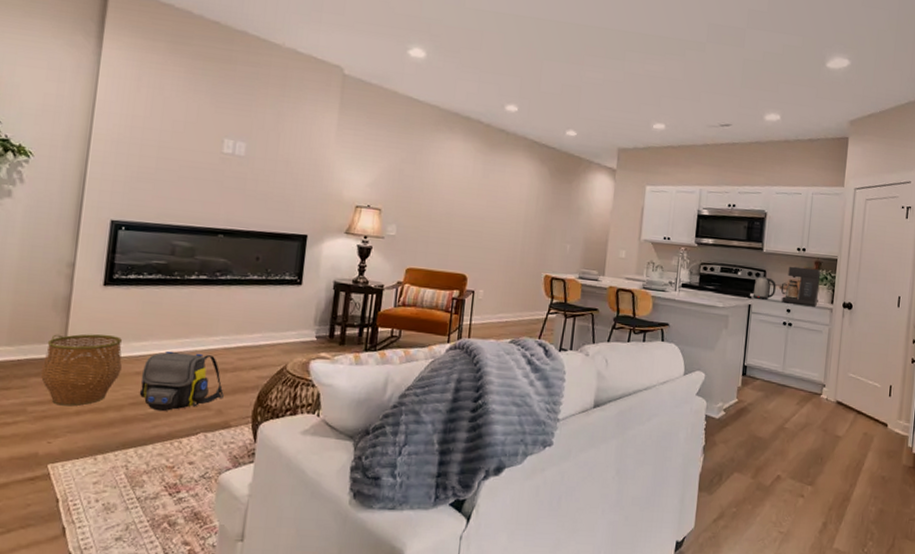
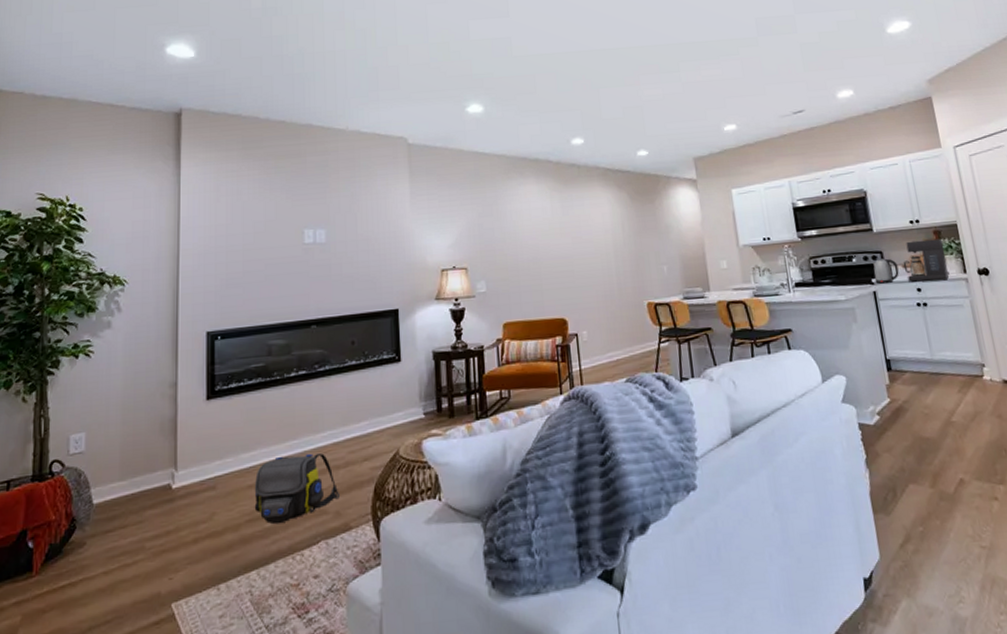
basket: present [40,334,123,406] -> none [155,451,235,536]

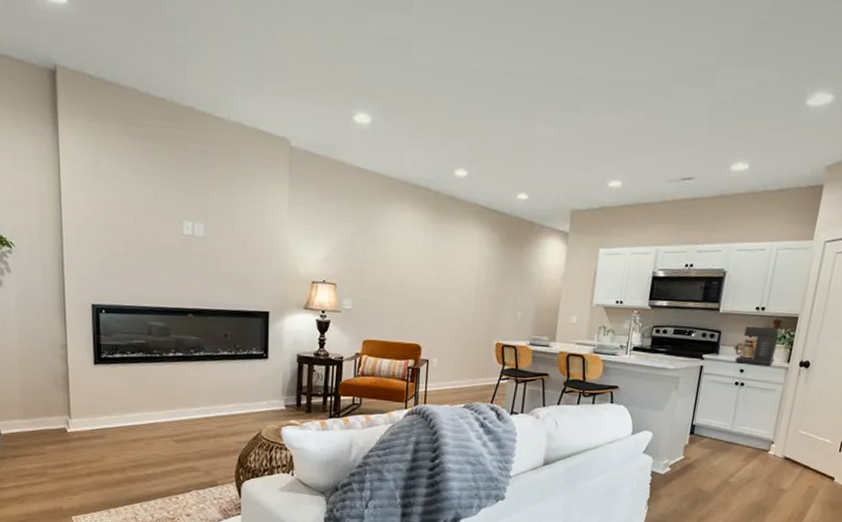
shoulder bag: present [254,453,339,525] -> none [137,421,209,473]
kettle: present [873,258,899,284] -> none [705,337,731,361]

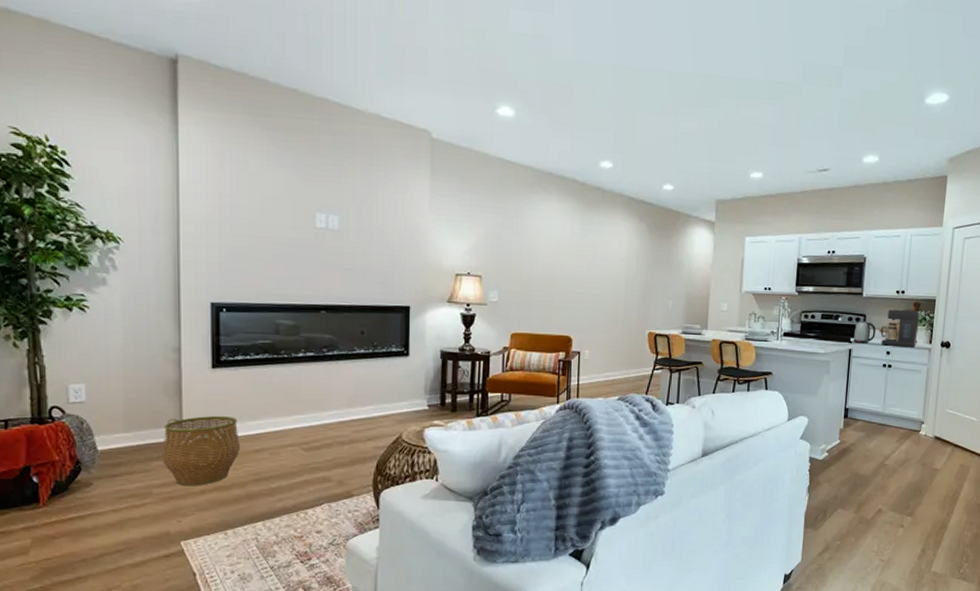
basket: none [53,407,121,469] -> present [161,416,241,486]
kettle: none [705,337,731,361] -> present [853,321,876,343]

